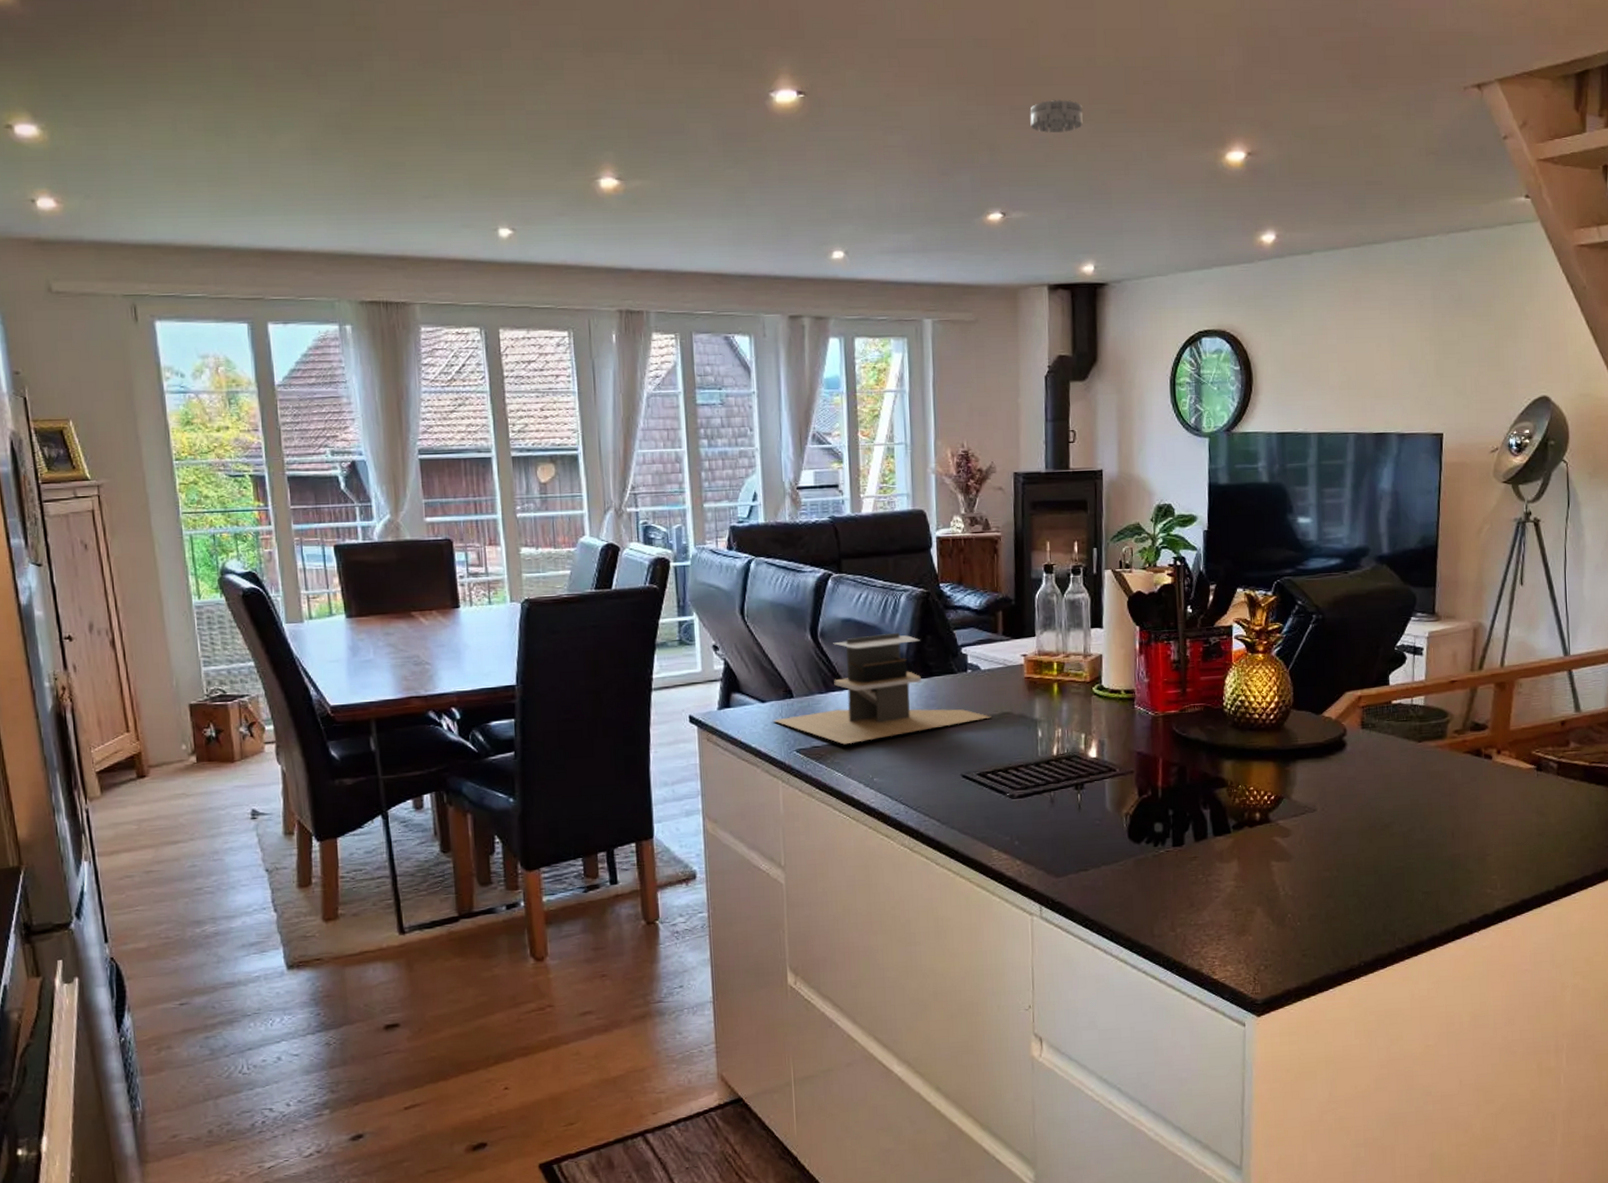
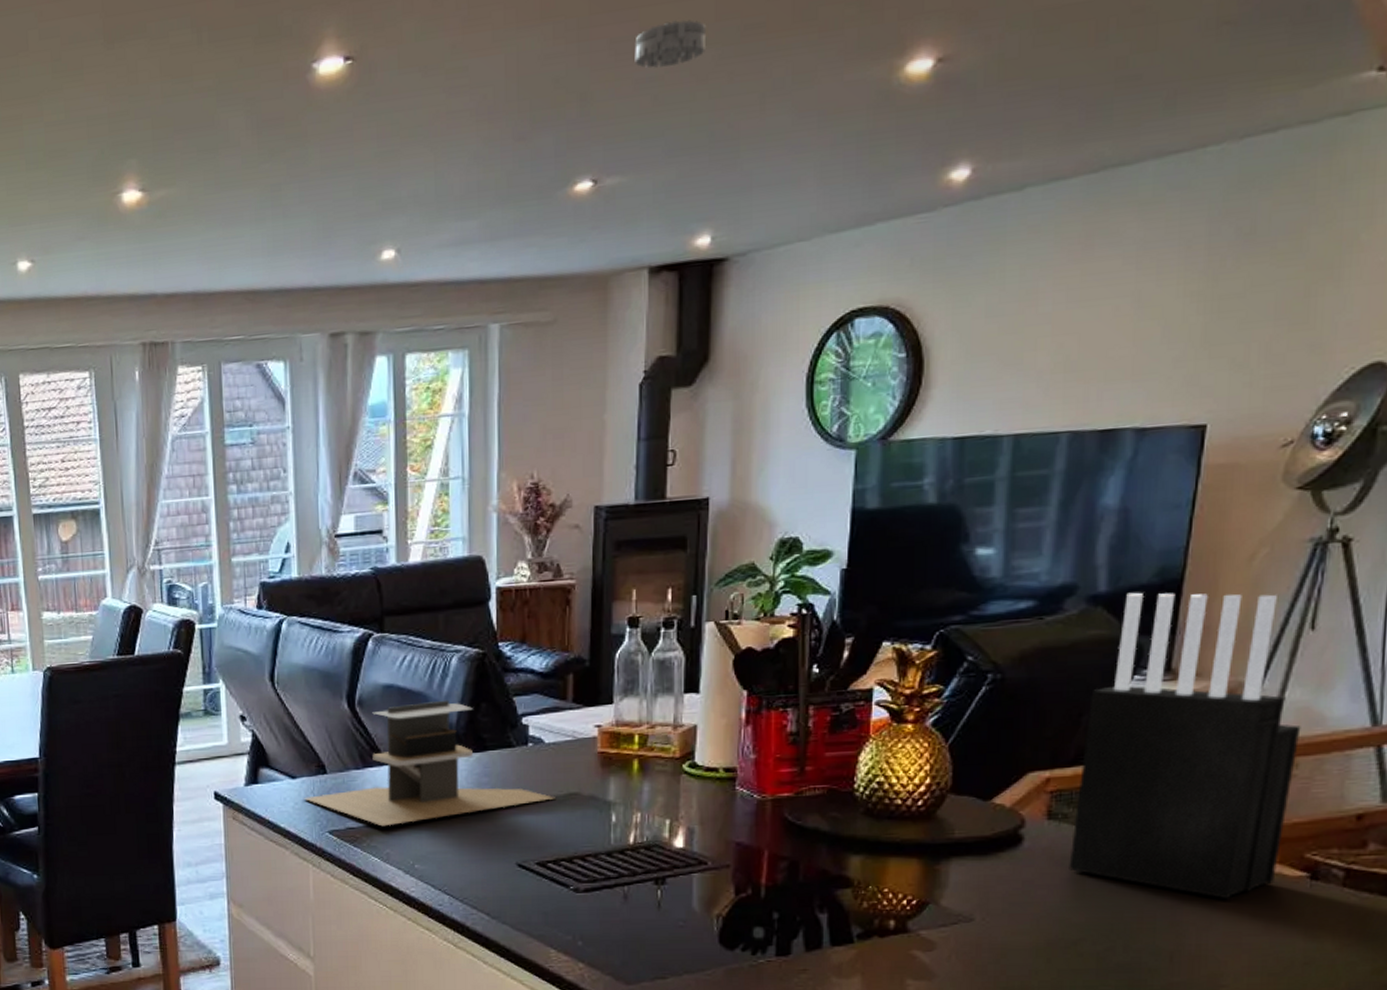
knife block: none [1379,554,1521,788] -> present [1069,592,1301,899]

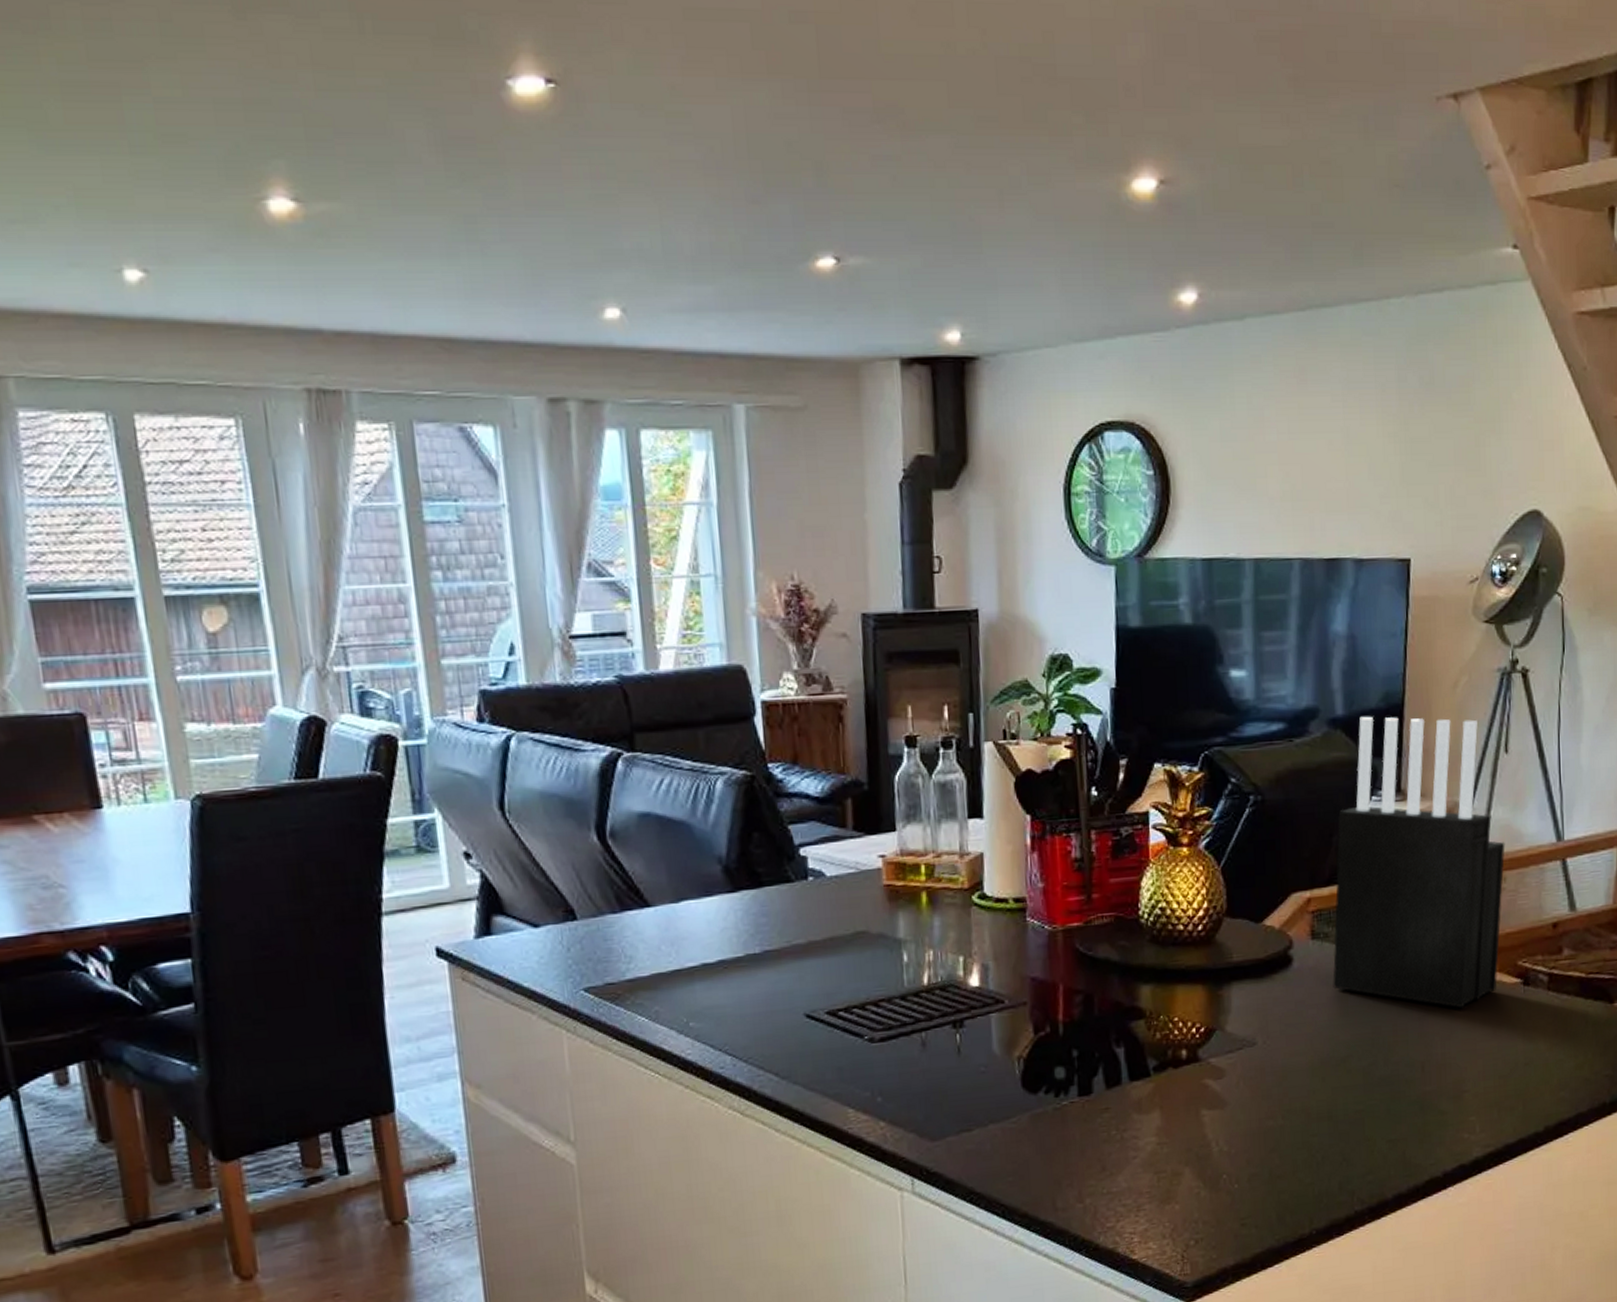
kiosk: present [304,700,555,827] -> none [551,829,842,980]
smoke detector: present [634,20,707,69] -> none [869,99,941,147]

